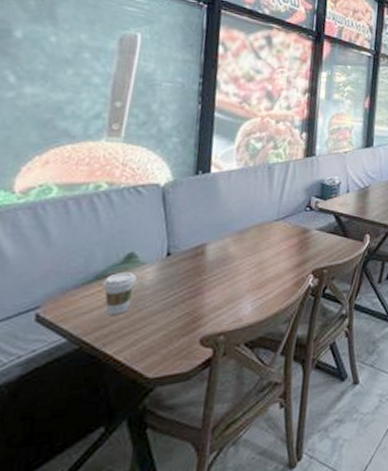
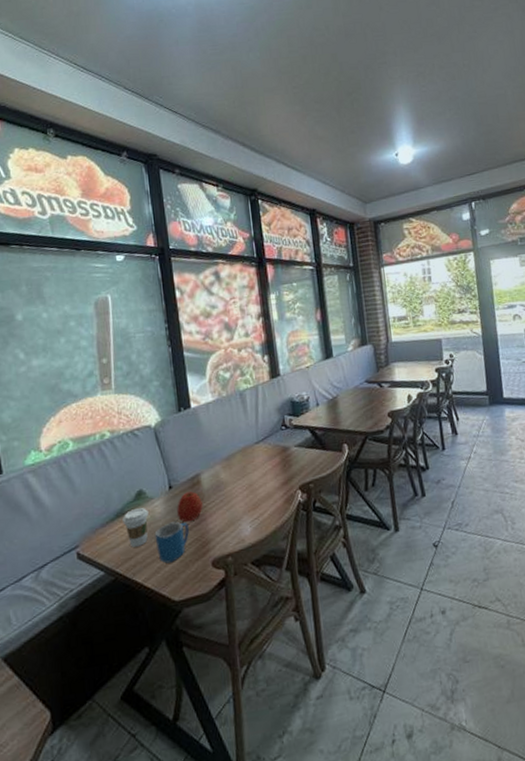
mug: none [138,292,181,336] -> present [154,521,189,564]
apple: none [170,262,203,294] -> present [177,491,203,523]

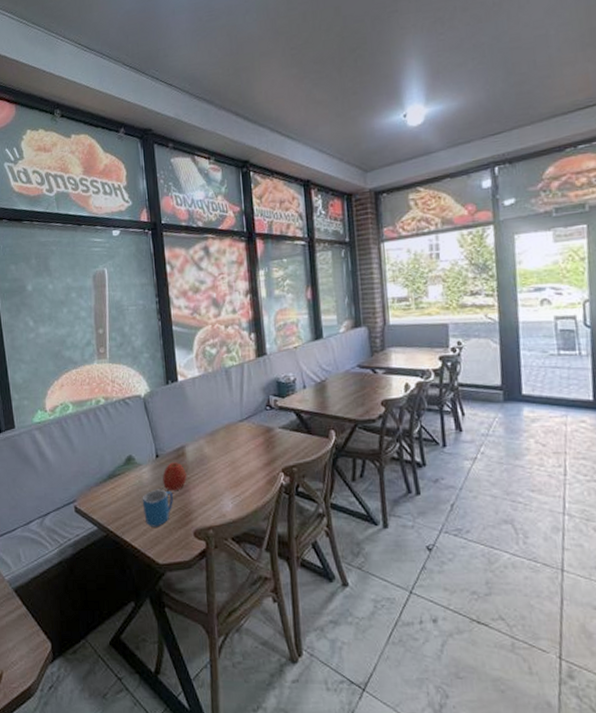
coffee cup: present [122,507,149,547] -> none [114,471,137,508]

